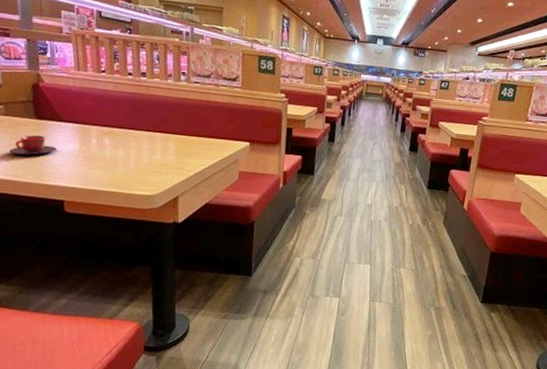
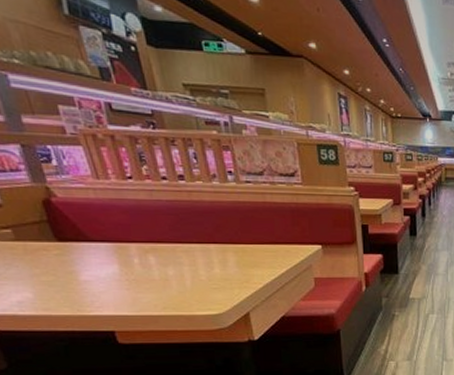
teacup: present [9,135,57,156] -> none [32,261,92,286]

